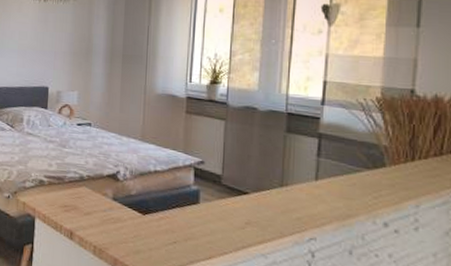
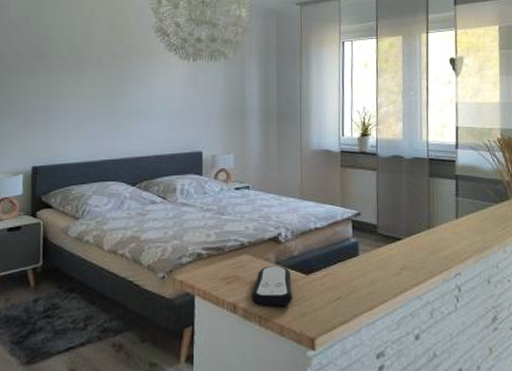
remote control: none [87,200,129,241] -> present [251,265,293,307]

